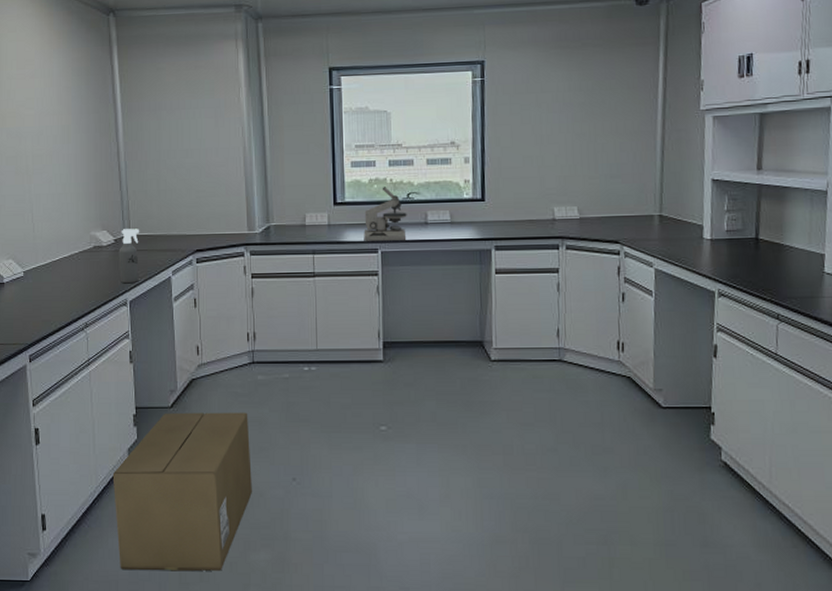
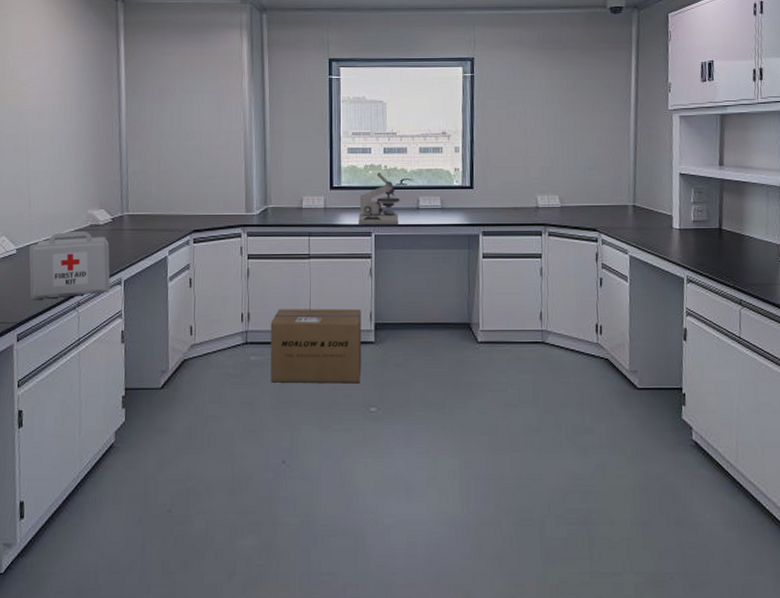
first-aid kit: none [36,252,116,322] -> present [29,231,110,300]
box: present [112,412,252,572] -> none [97,393,241,560]
spray bottle: present [118,228,139,284] -> none [115,208,137,263]
box: none [276,327,370,403] -> present [270,309,362,384]

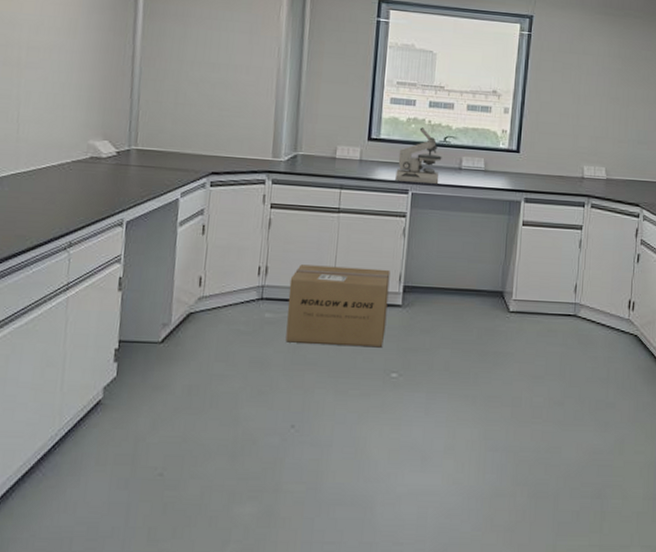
first-aid kit: present [29,231,110,300] -> none [12,162,112,237]

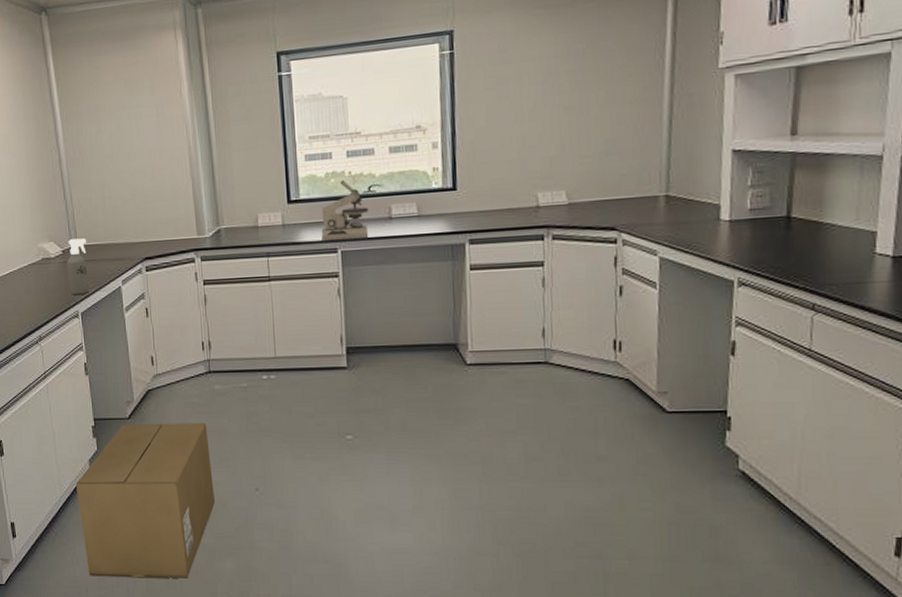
box: none [77,348,250,527] -> present [75,422,215,579]
spray bottle: none [118,141,148,202] -> present [67,238,89,296]
box: present [285,264,390,348] -> none [233,332,334,412]

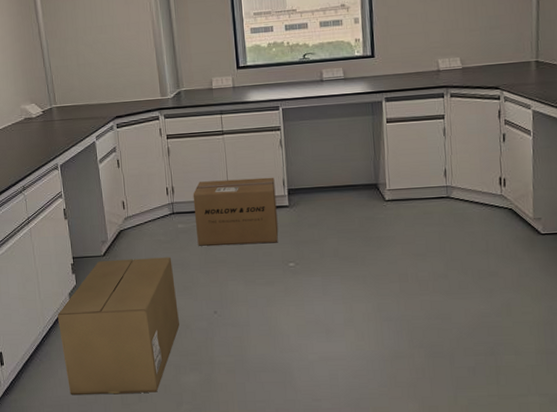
spray bottle: present [67,238,89,296] -> none [47,100,67,150]
box: none [233,332,334,412] -> present [193,177,278,246]
microscope: present [321,180,369,241] -> none [265,49,304,100]

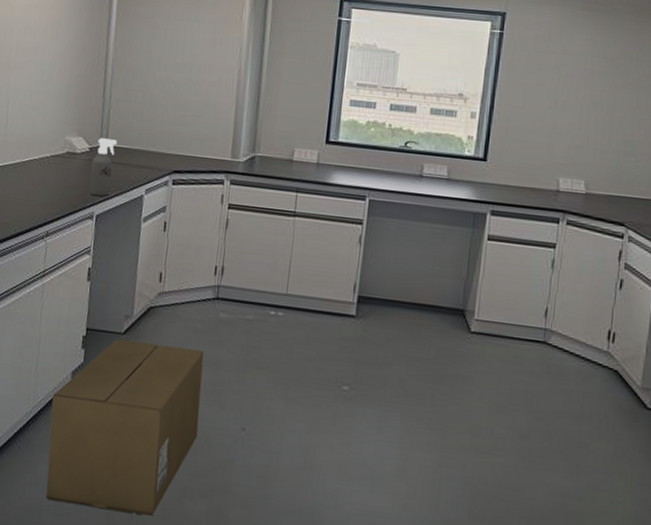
spray bottle: none [47,100,67,150] -> present [89,138,117,197]
box: present [193,177,278,246] -> none [239,267,345,358]

